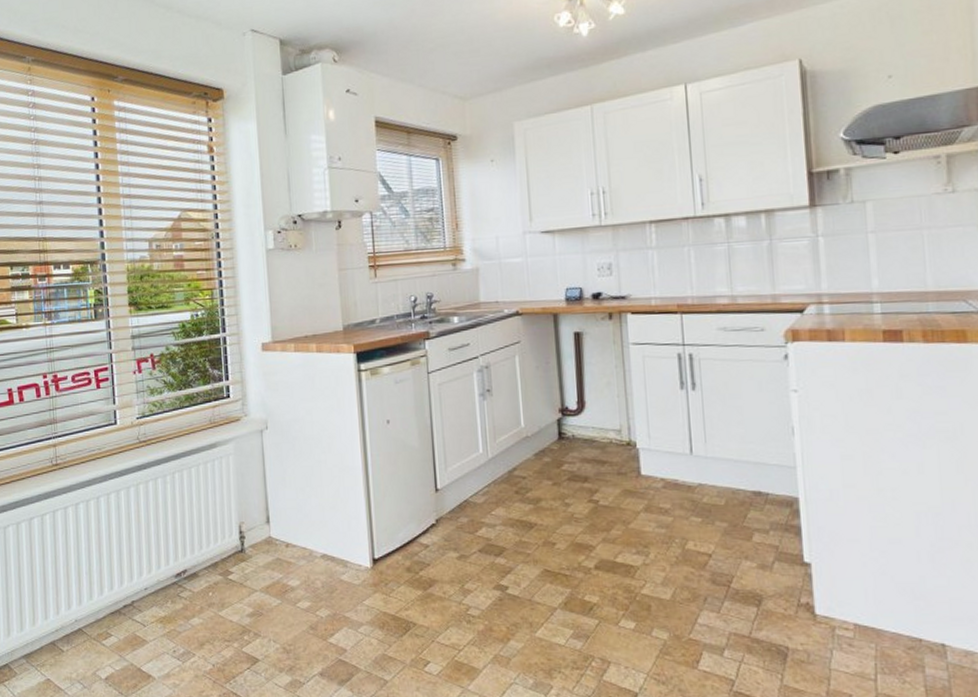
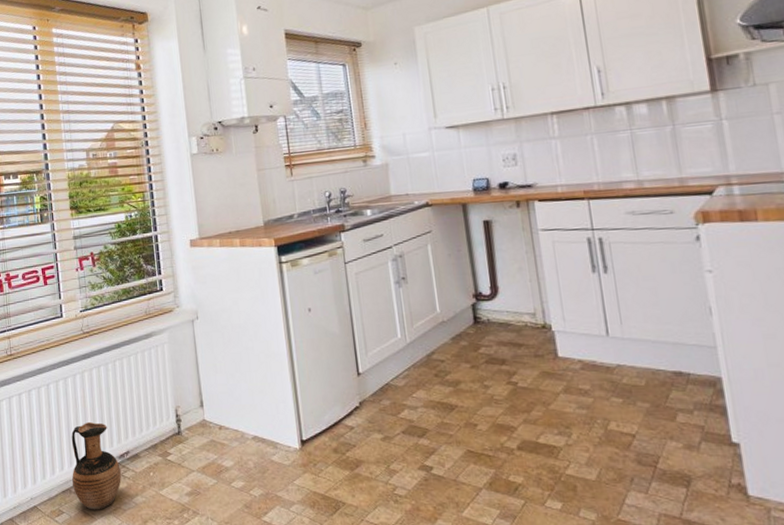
ceramic jug: none [122,538,177,633] -> present [71,421,121,510]

